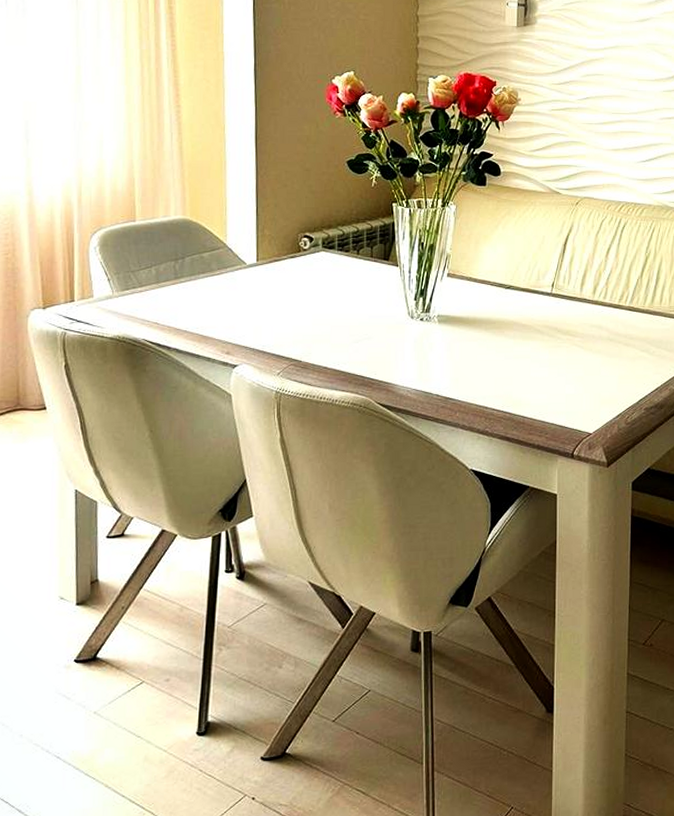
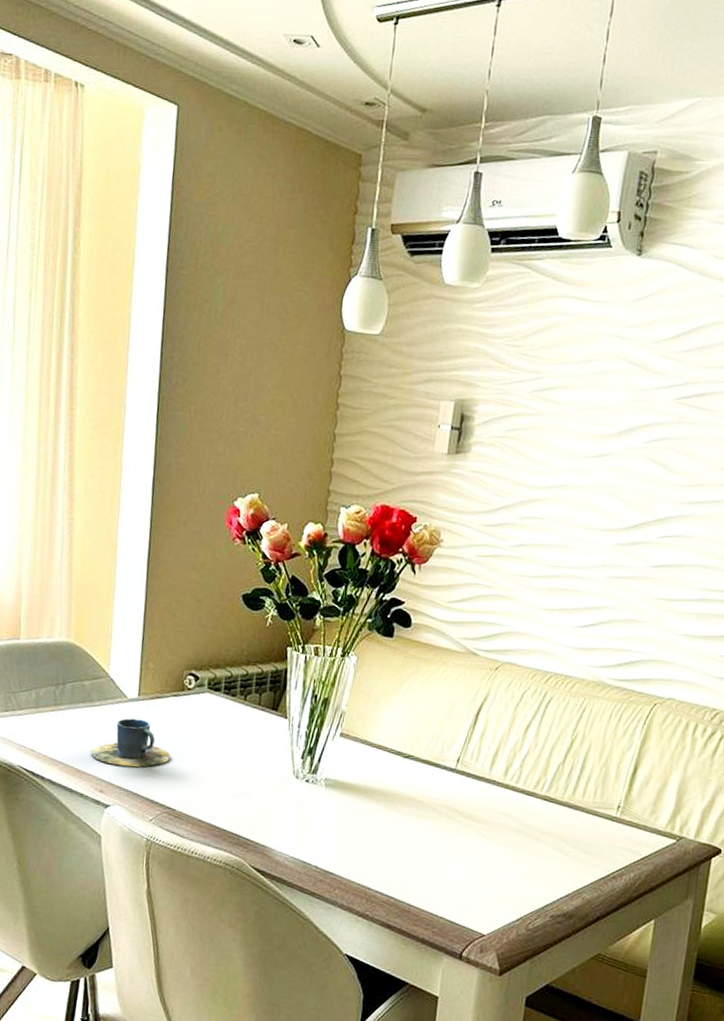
cup: none [215,282,292,327] -> present [91,718,170,768]

